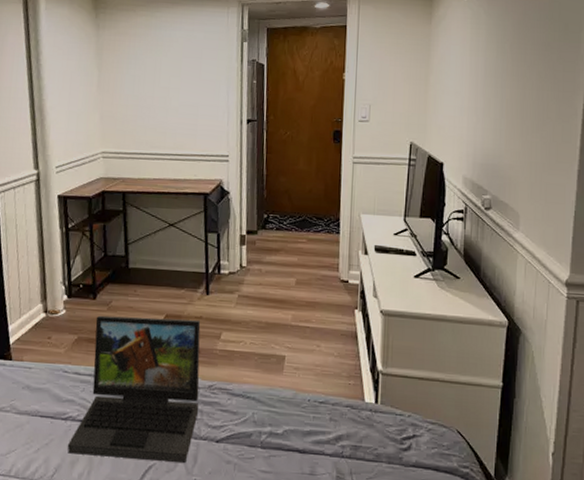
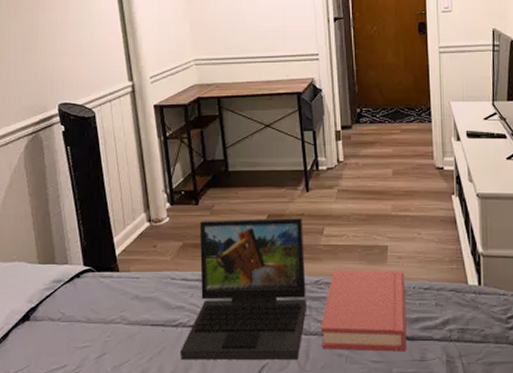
hardback book: none [210,375,300,464] -> present [321,270,407,352]

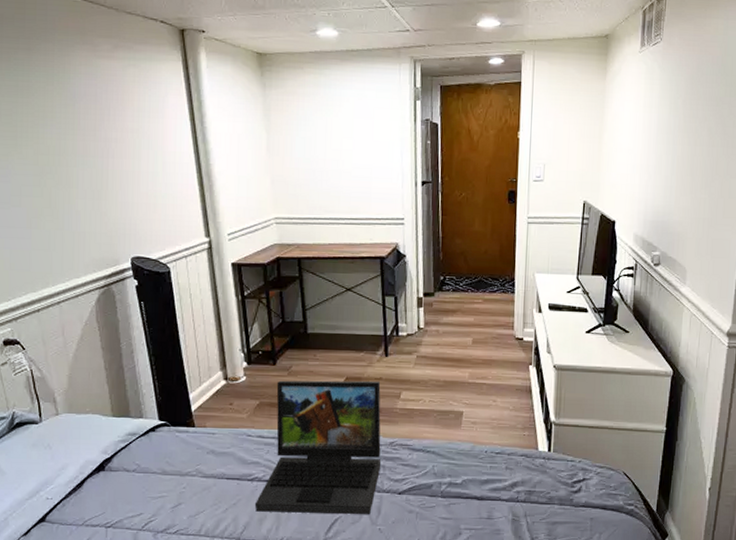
hardback book: present [321,270,407,352] -> none [393,432,478,510]

